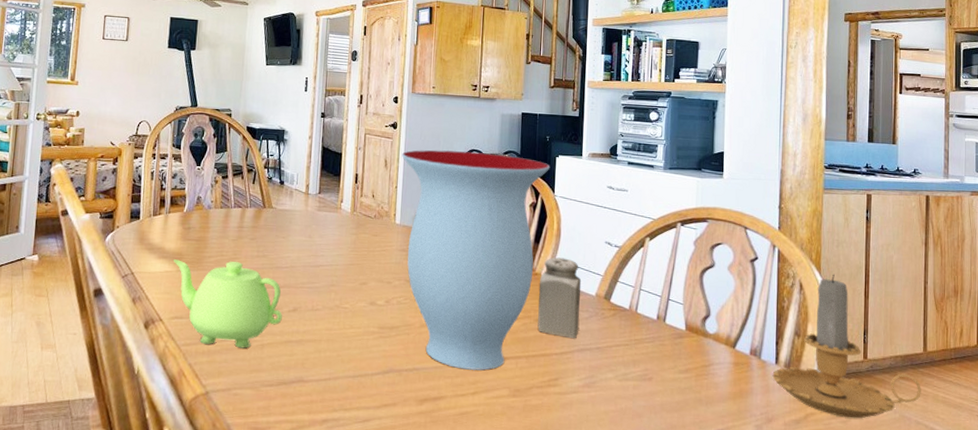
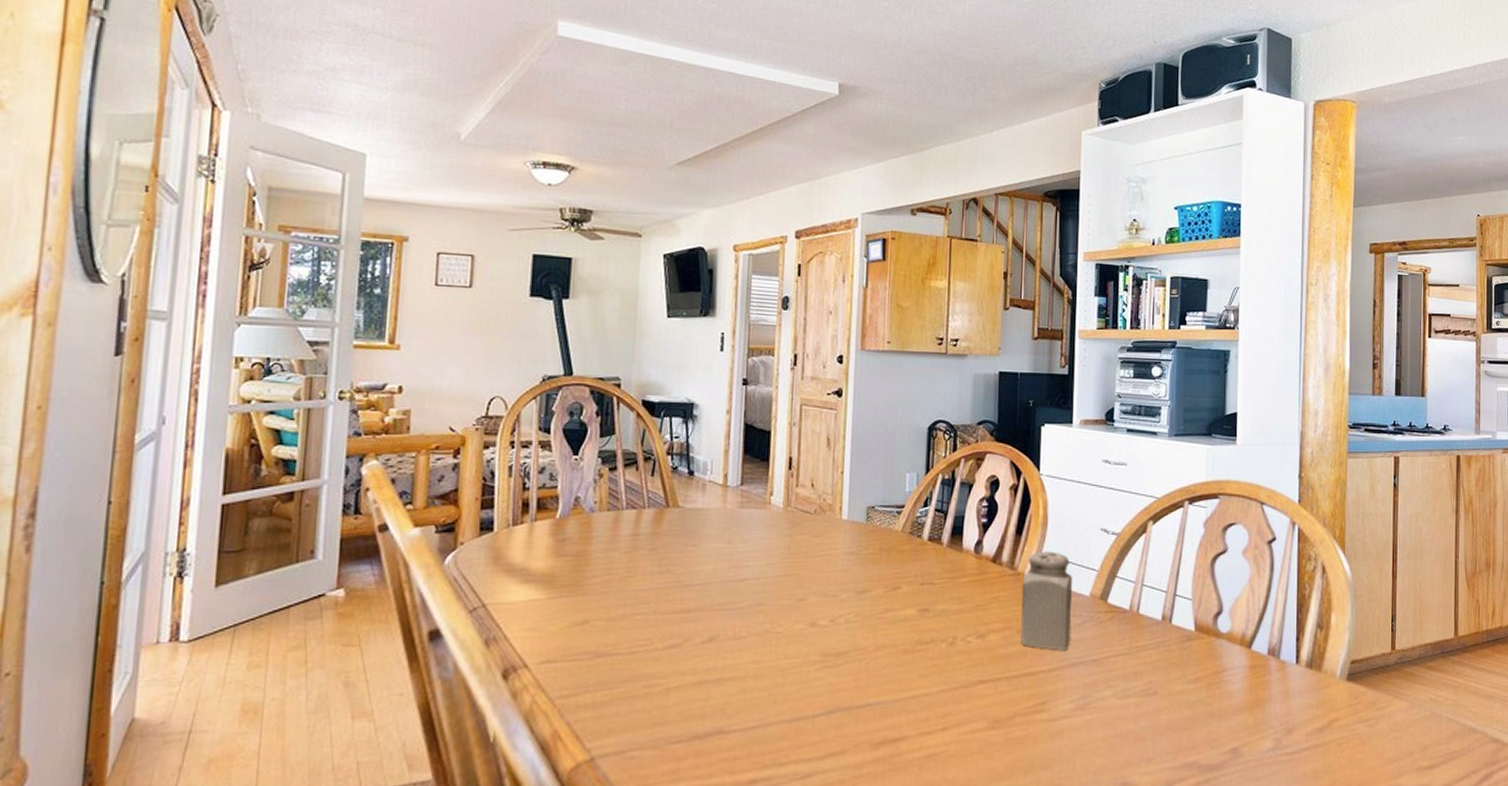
teapot: present [173,259,282,349] -> none [541,581,694,696]
vase: present [402,150,550,371] -> none [849,422,1035,700]
candle: present [772,274,921,419] -> none [1292,552,1452,721]

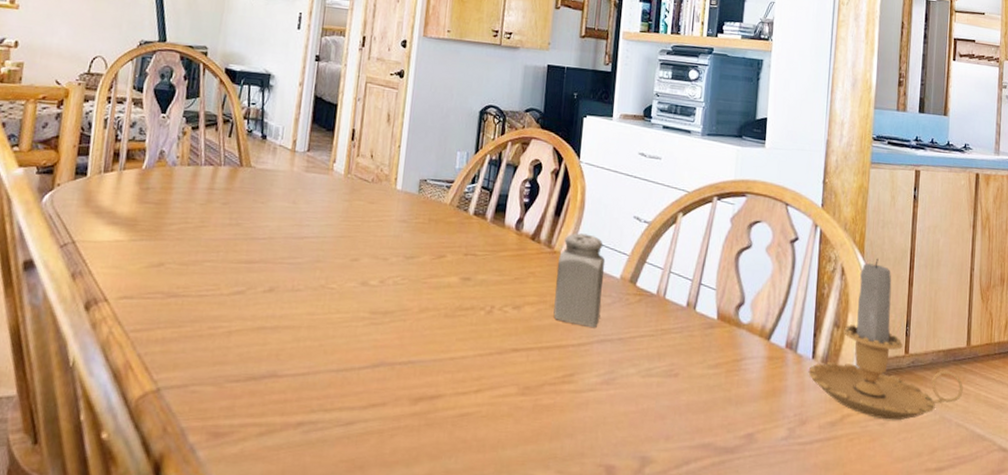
candle: none [1292,552,1452,721] -> present [808,258,963,421]

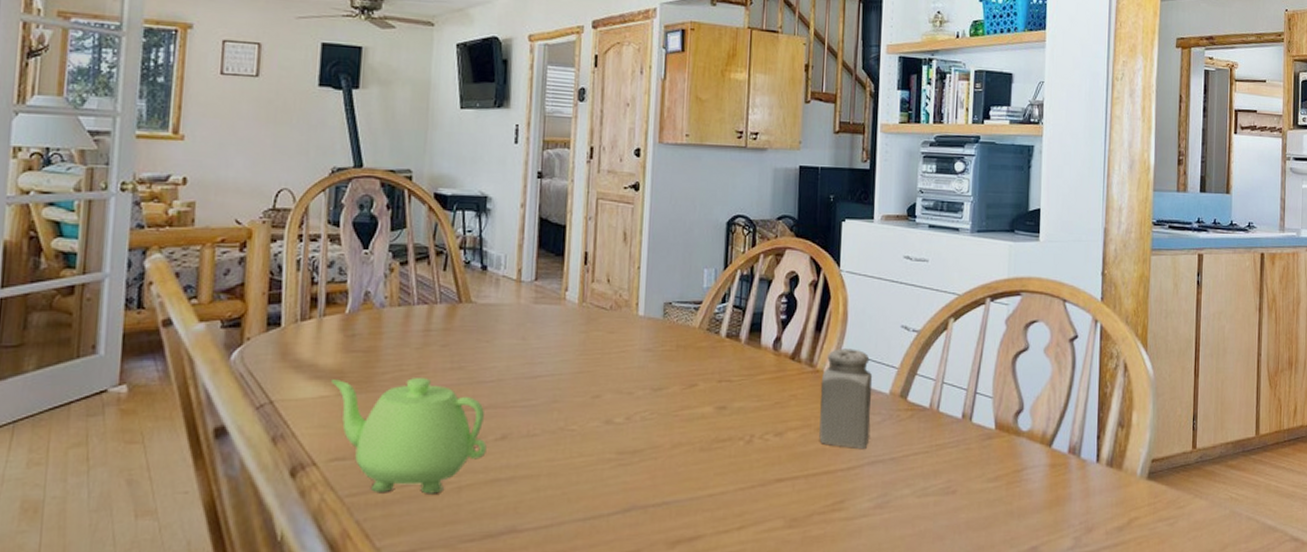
teapot: none [125,226,256,336] -> present [330,378,487,494]
candle: present [808,258,963,421] -> none [1093,350,1253,520]

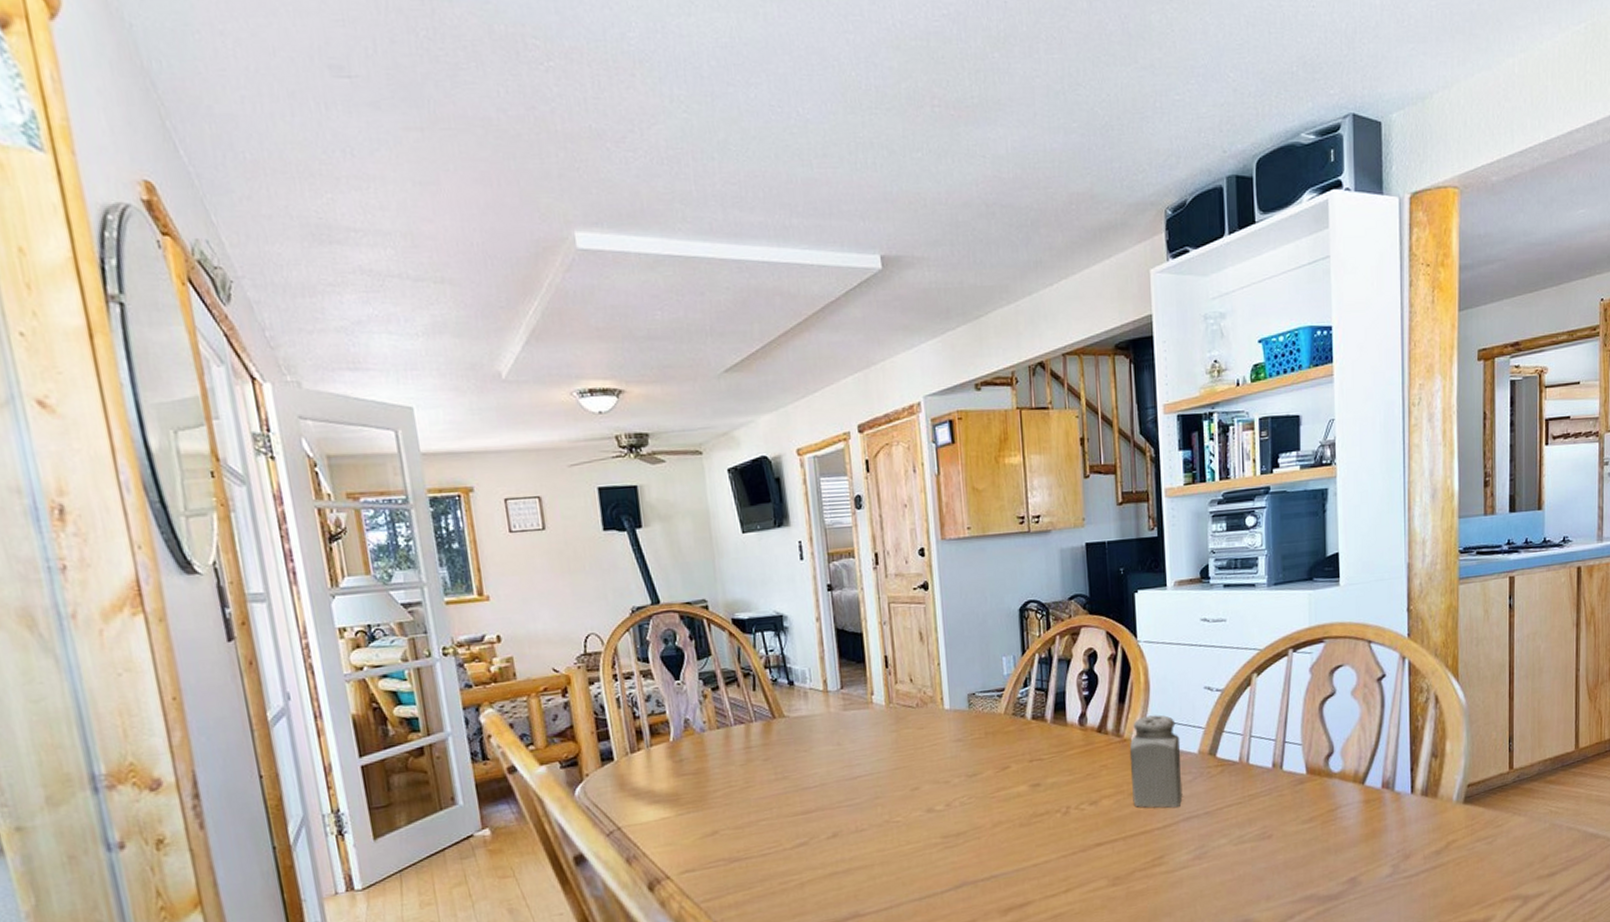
teapot: present [330,378,487,494] -> none [668,790,821,896]

